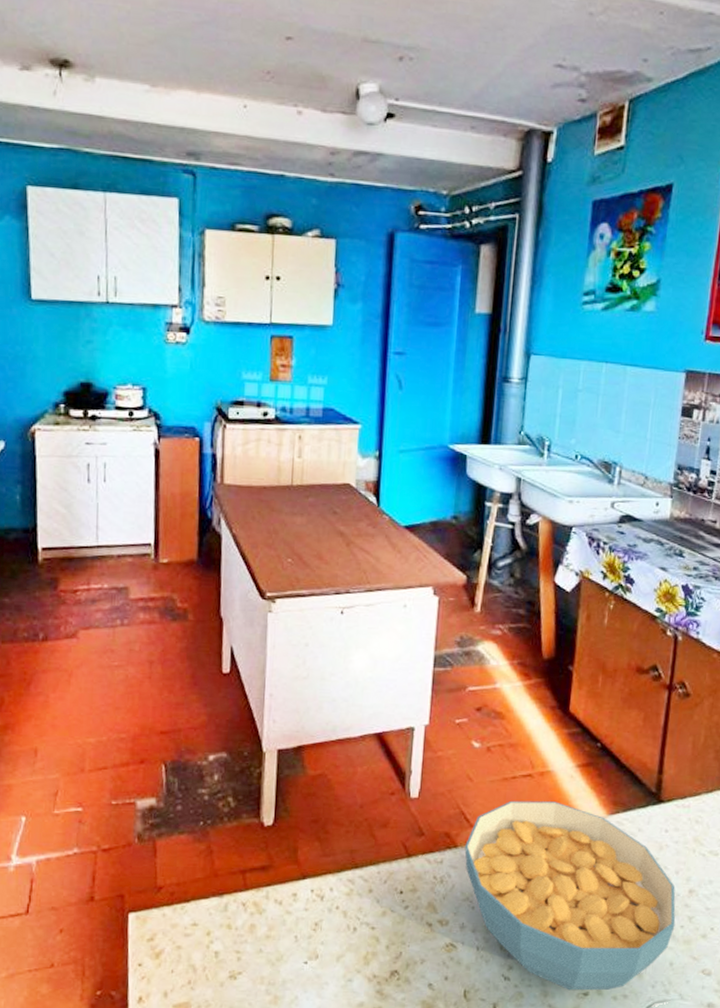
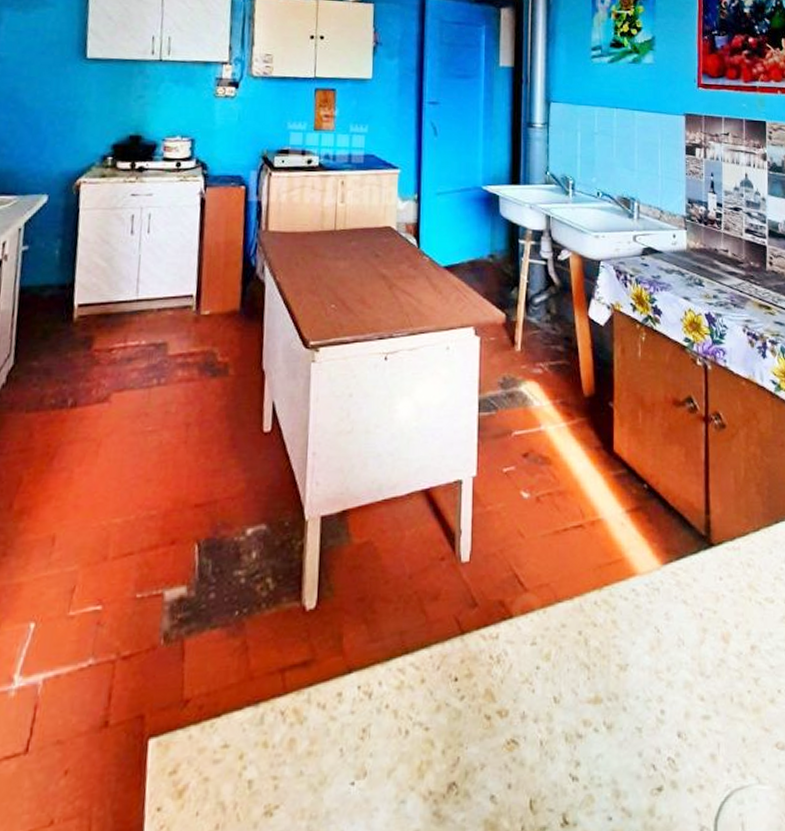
cereal bowl: present [464,800,676,991] -> none [520,554,742,787]

